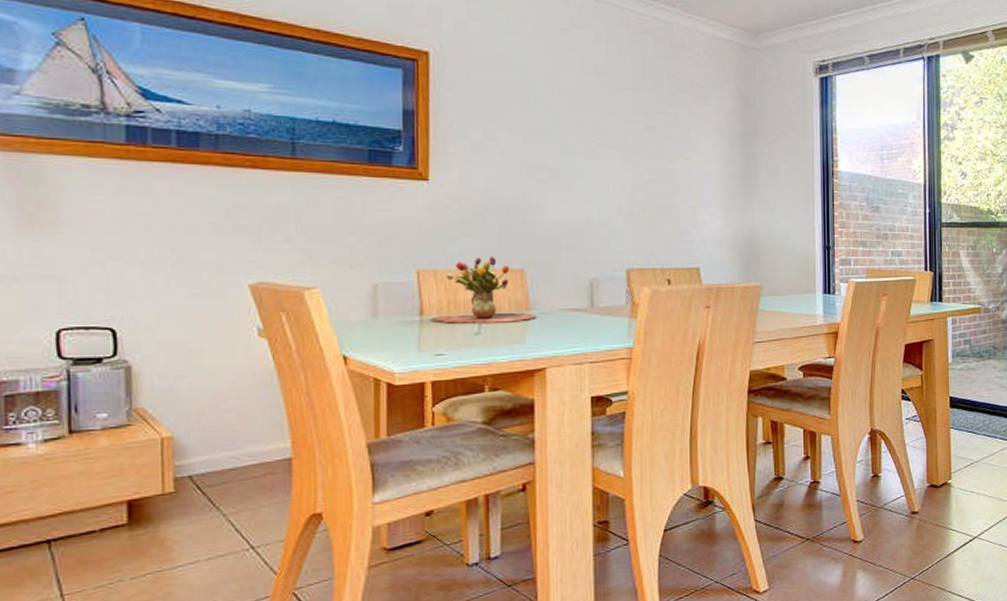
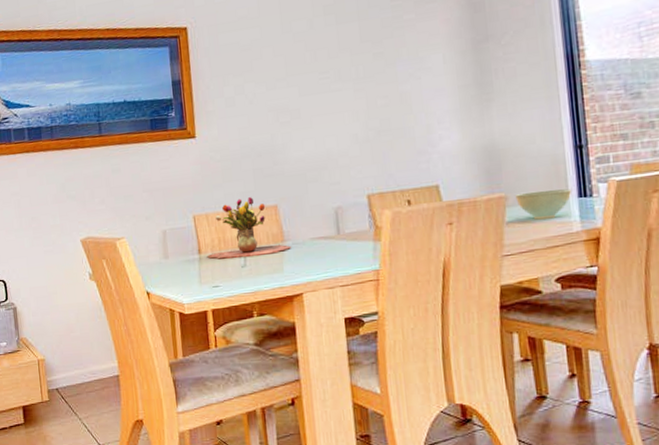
bowl: none [770,284,819,311] -> present [515,189,572,220]

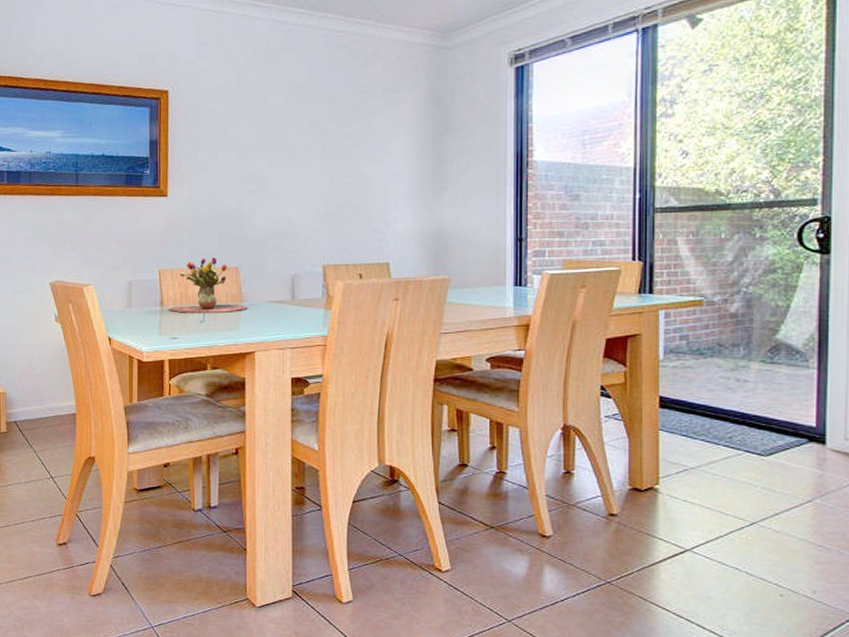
bowl: present [515,189,572,220] -> none [458,276,509,303]

